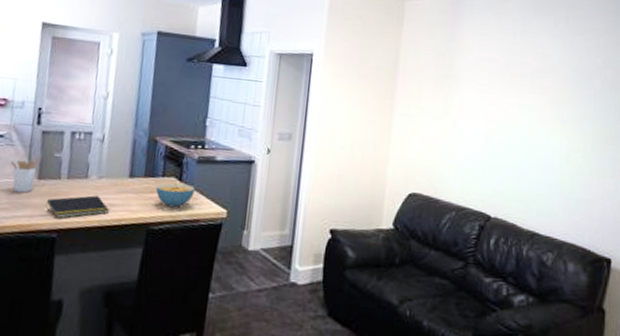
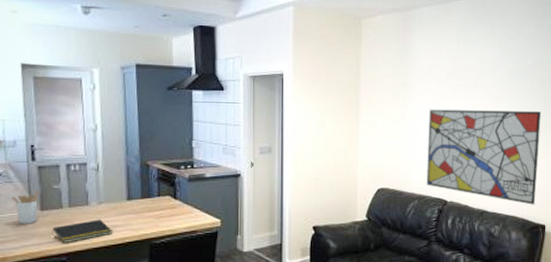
cereal bowl: present [155,182,195,208] -> none [153,201,189,223]
wall art: none [466,107,612,233] -> present [426,109,542,205]

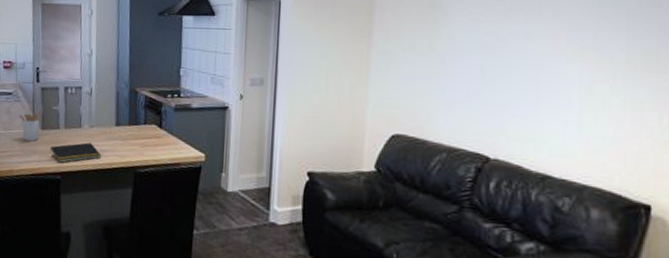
wall art: present [426,109,542,205] -> none [459,39,653,176]

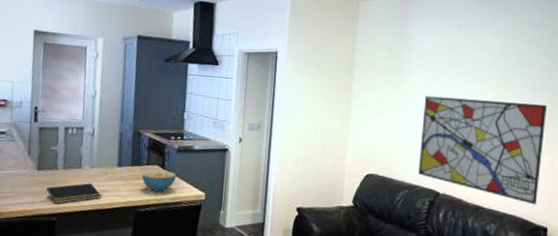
utensil holder: present [20,110,41,142] -> none [13,151,38,183]
cereal bowl: none [139,129,174,153] -> present [141,170,176,192]
wall art: none [459,39,653,176] -> present [417,96,548,205]

